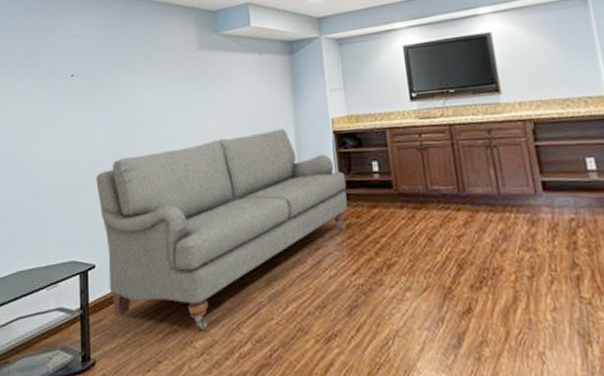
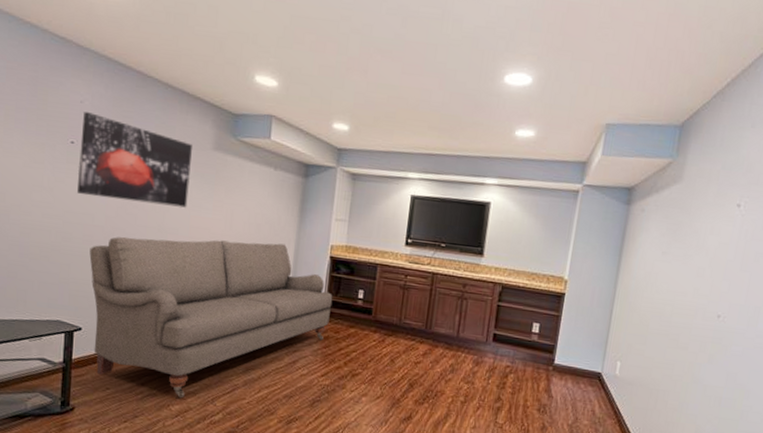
wall art: none [79,43,182,124] -> present [77,112,192,208]

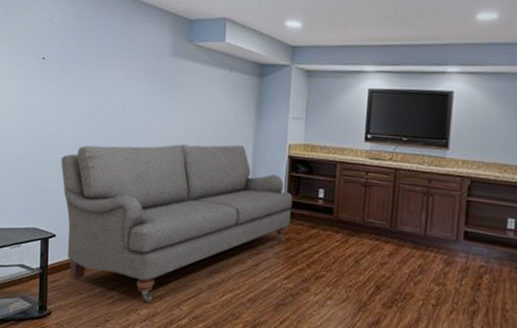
wall art: present [77,112,192,208] -> none [49,29,151,114]

